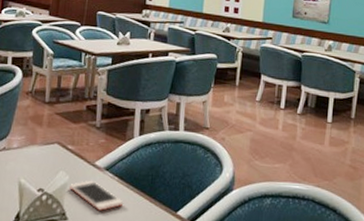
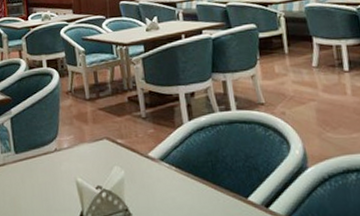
cell phone: present [70,180,124,211] -> none [127,172,187,203]

